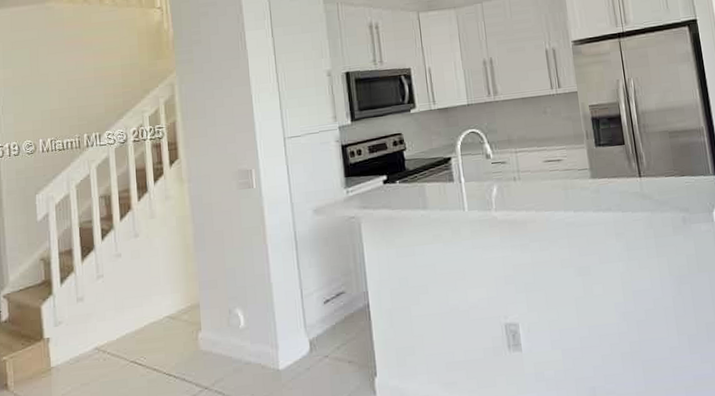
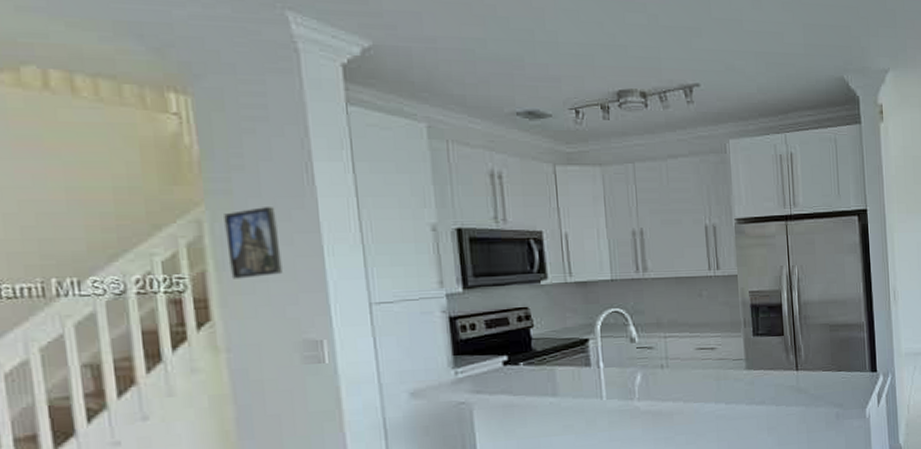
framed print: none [188,69,225,126] -> present [224,207,283,279]

